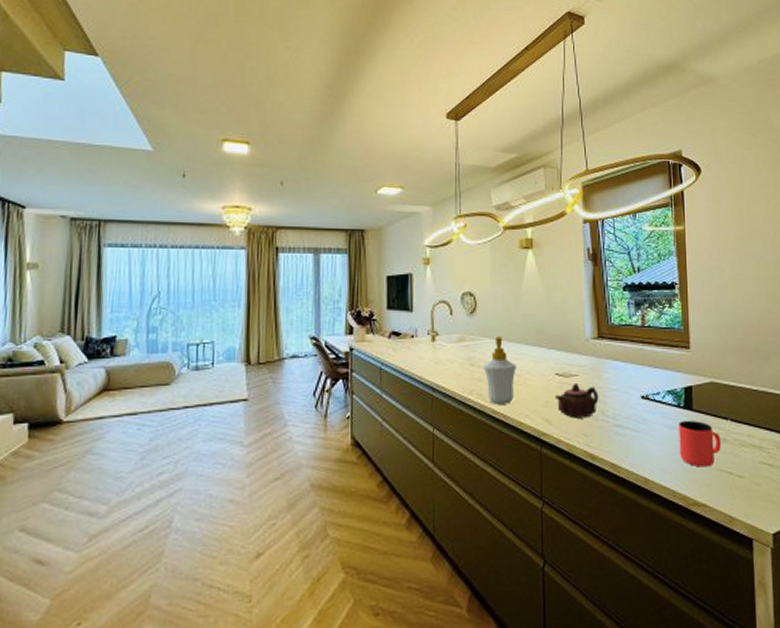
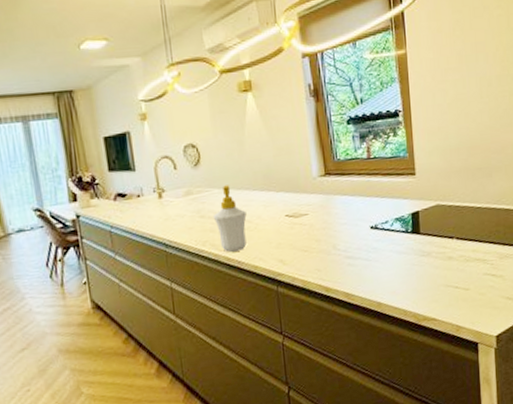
teapot: present [554,382,599,418] -> none [286,221,330,256]
cup: present [678,420,721,467] -> none [407,243,448,286]

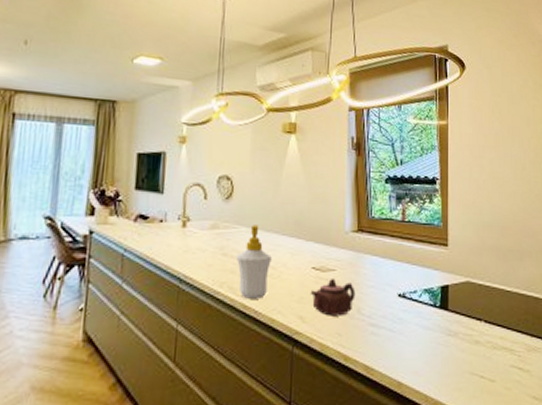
teapot: none [286,221,330,256] -> present [310,277,356,316]

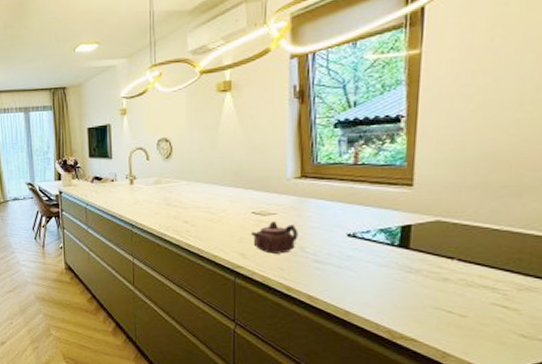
soap bottle: present [235,225,272,299] -> none [178,178,212,239]

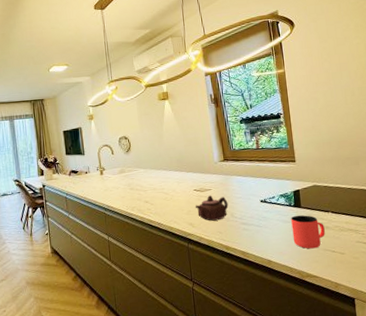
cup: none [388,258,442,305] -> present [291,215,325,249]

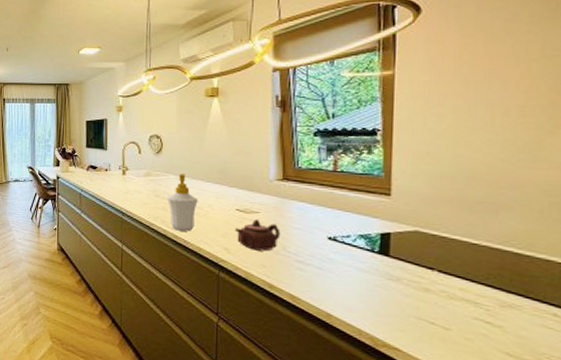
soap bottle: none [139,166,165,216] -> present [166,173,198,232]
cup: present [291,215,325,249] -> none [370,265,423,314]

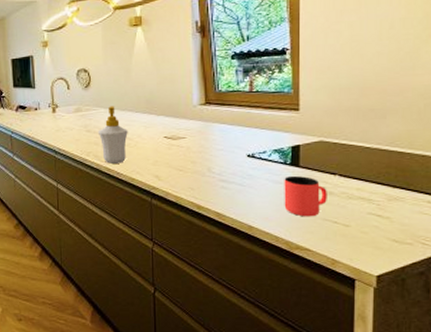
teapot: present [234,218,281,252] -> none [163,144,206,175]
cup: none [370,265,423,314] -> present [284,175,327,217]

